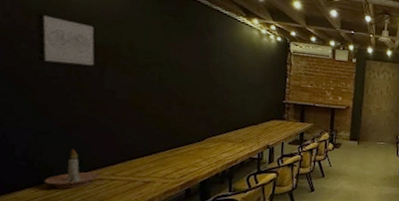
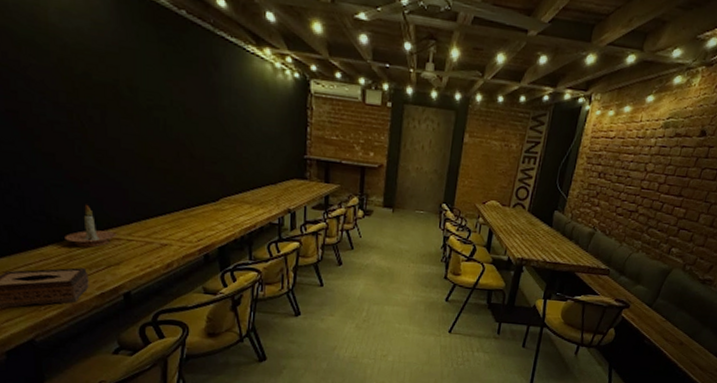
wall art: present [36,13,97,68] -> none [26,44,97,111]

